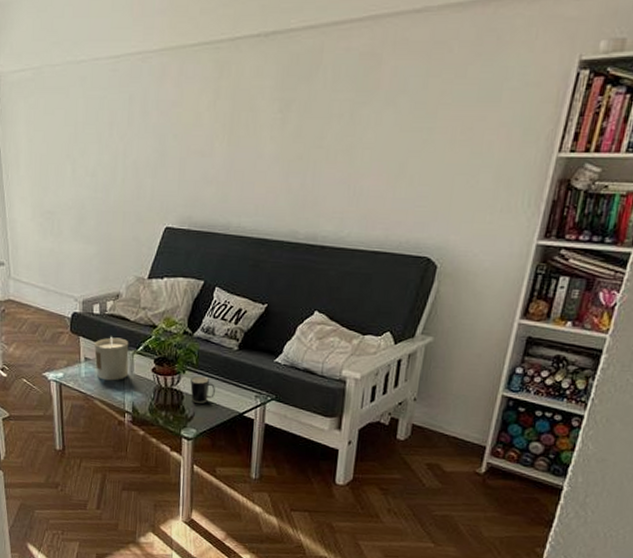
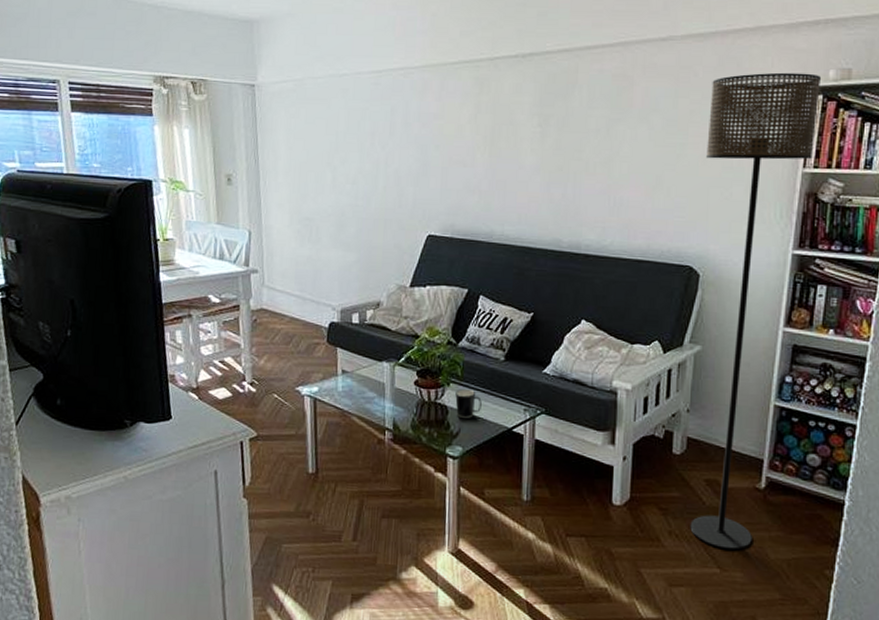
candle: present [94,336,129,381] -> none [353,347,390,395]
floor lamp: none [408,45,591,528] -> present [690,72,822,551]

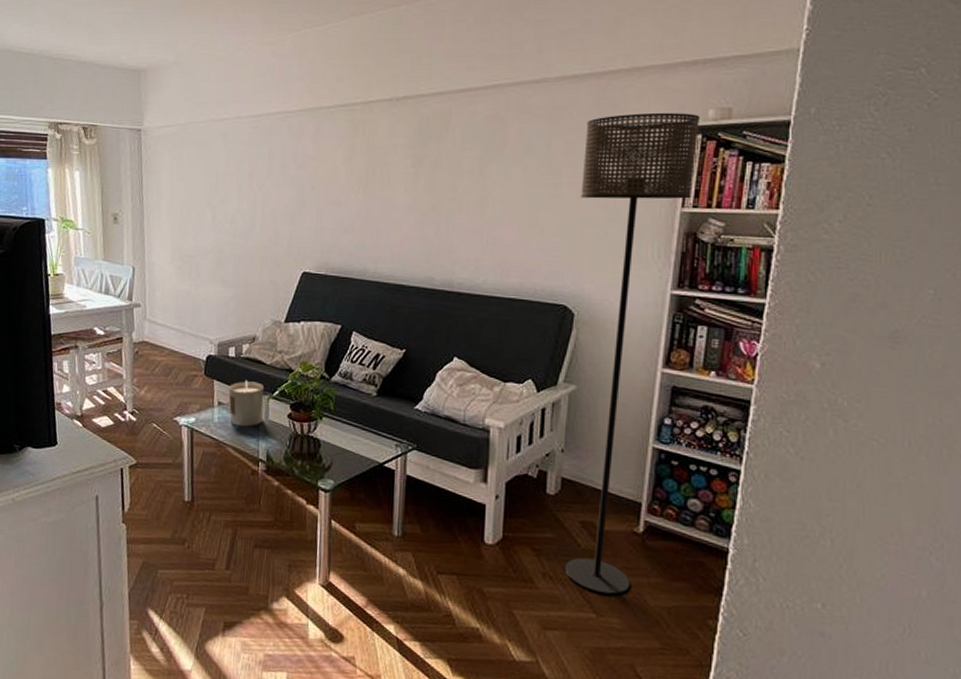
candle: none [353,347,390,395] -> present [228,380,265,427]
mug: present [455,388,482,418] -> none [327,422,354,452]

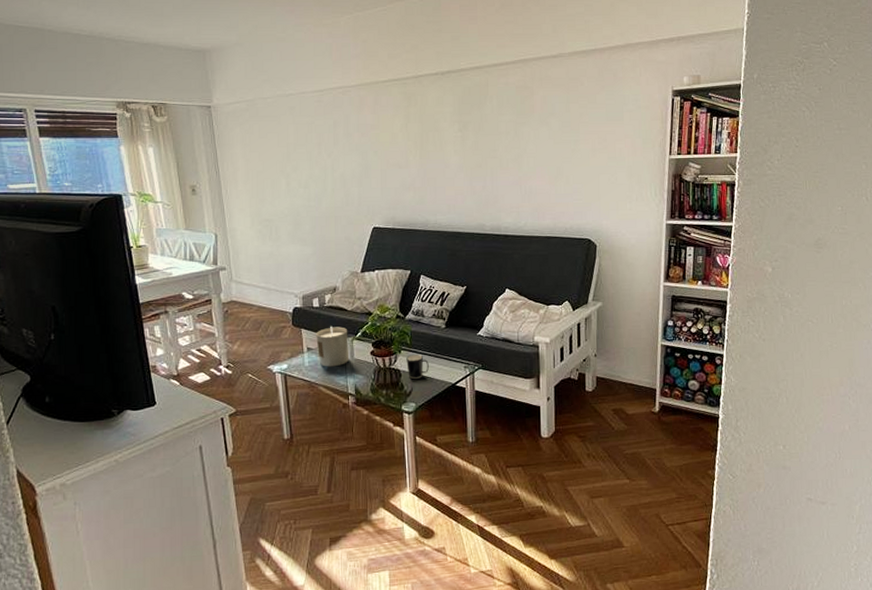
mug: none [327,422,354,452] -> present [406,354,429,379]
floor lamp: present [565,112,701,596] -> none [594,80,678,464]

